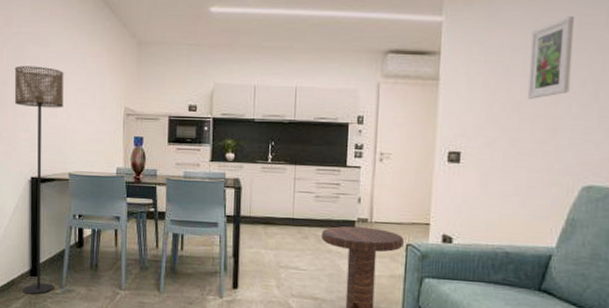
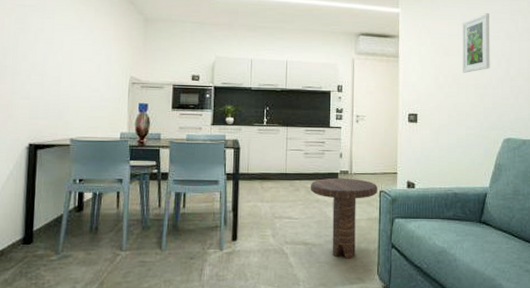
floor lamp: present [14,66,64,295] -> none [13,36,69,264]

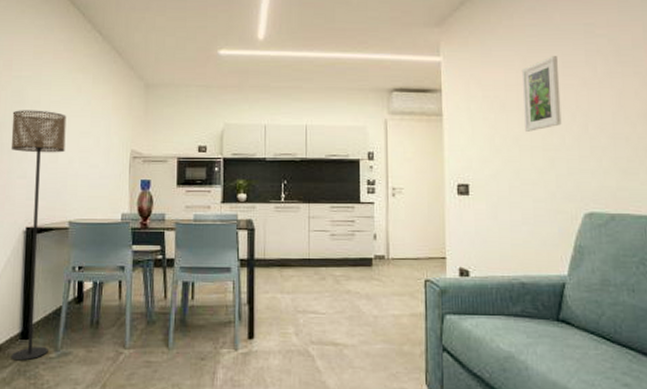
floor lamp: none [13,36,69,264] -> present [10,110,67,361]
side table: present [311,177,377,259] -> none [340,264,422,364]

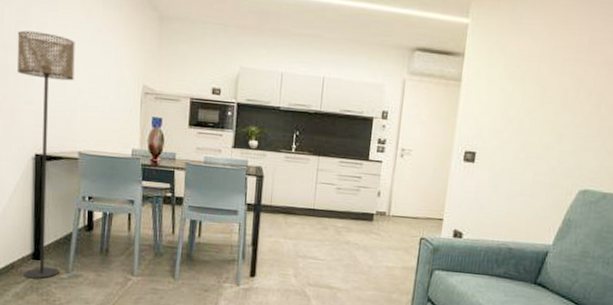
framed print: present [521,56,562,132] -> none [539,30,586,106]

